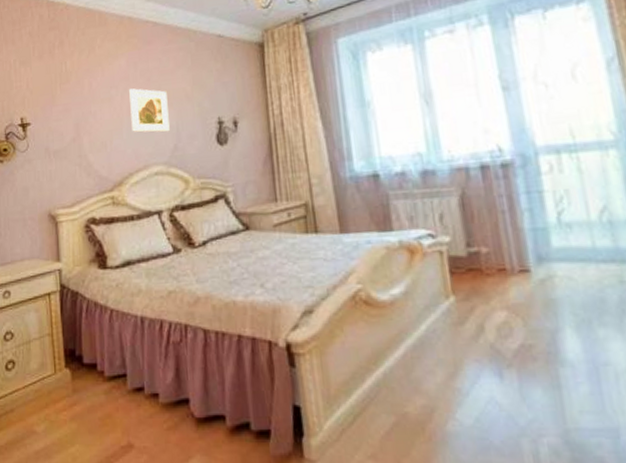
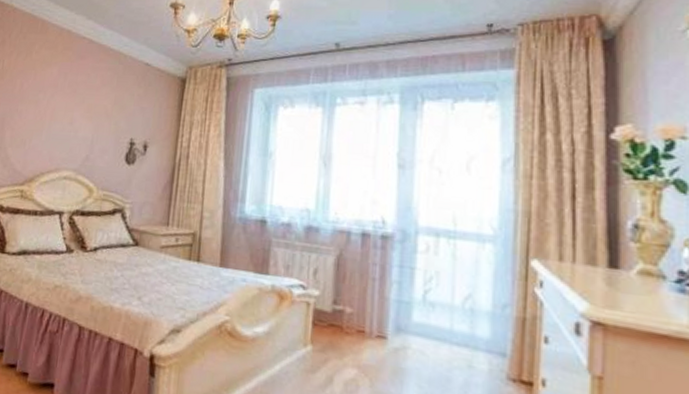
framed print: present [129,88,170,133] -> none [51,96,89,143]

